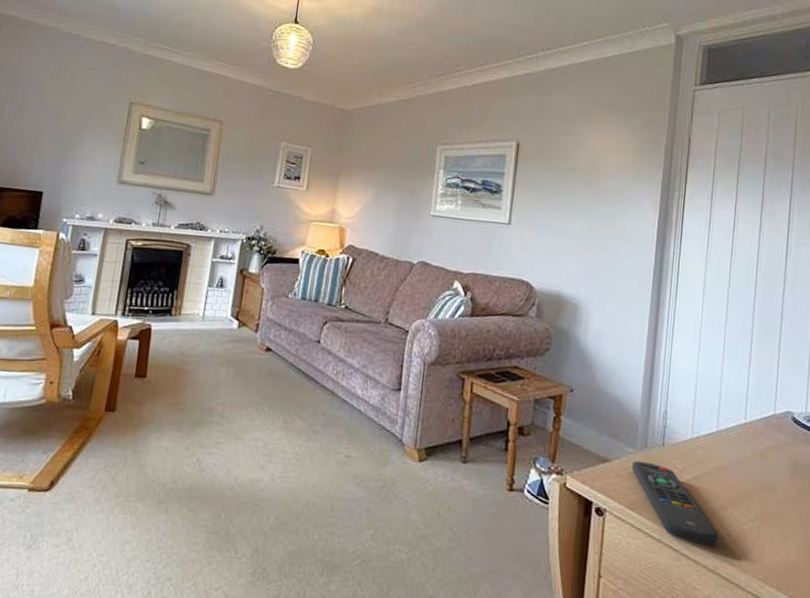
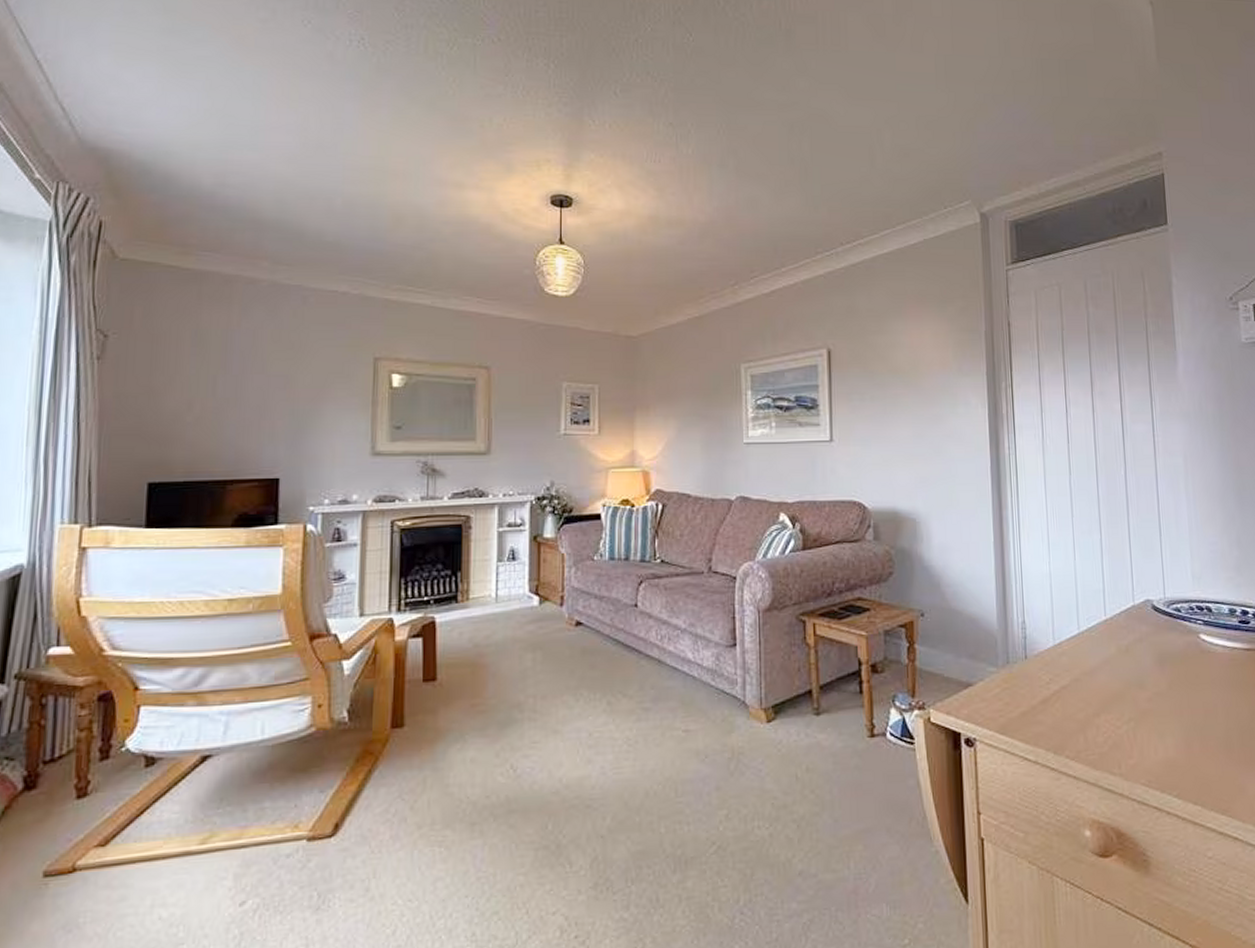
remote control: present [631,460,719,547] -> none [996,679,1096,759]

